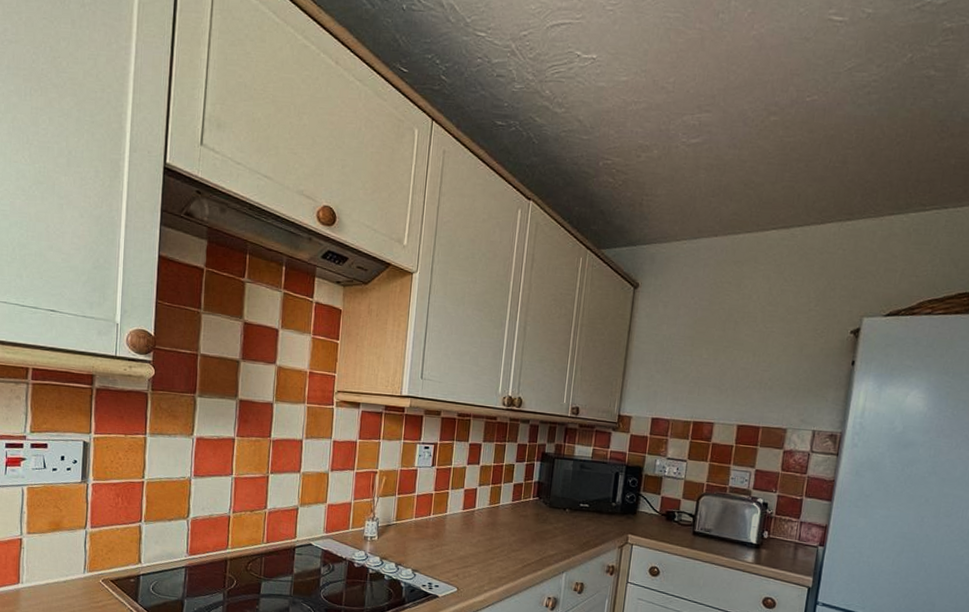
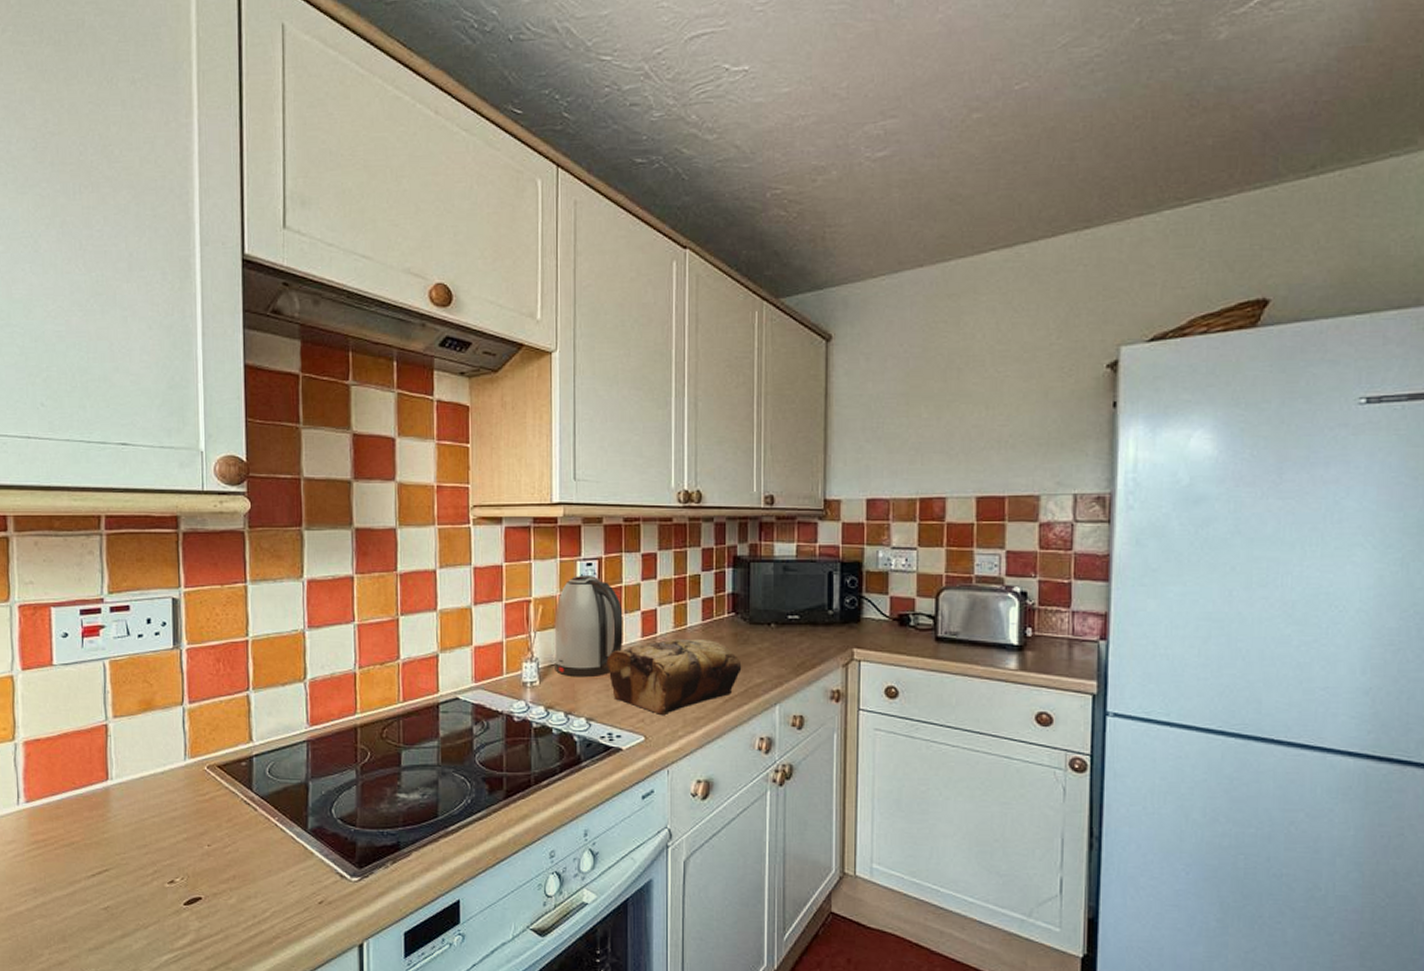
kettle: none [391,455,450,537] -> present [554,574,623,678]
bread loaf: none [432,513,540,573] -> present [606,638,742,715]

